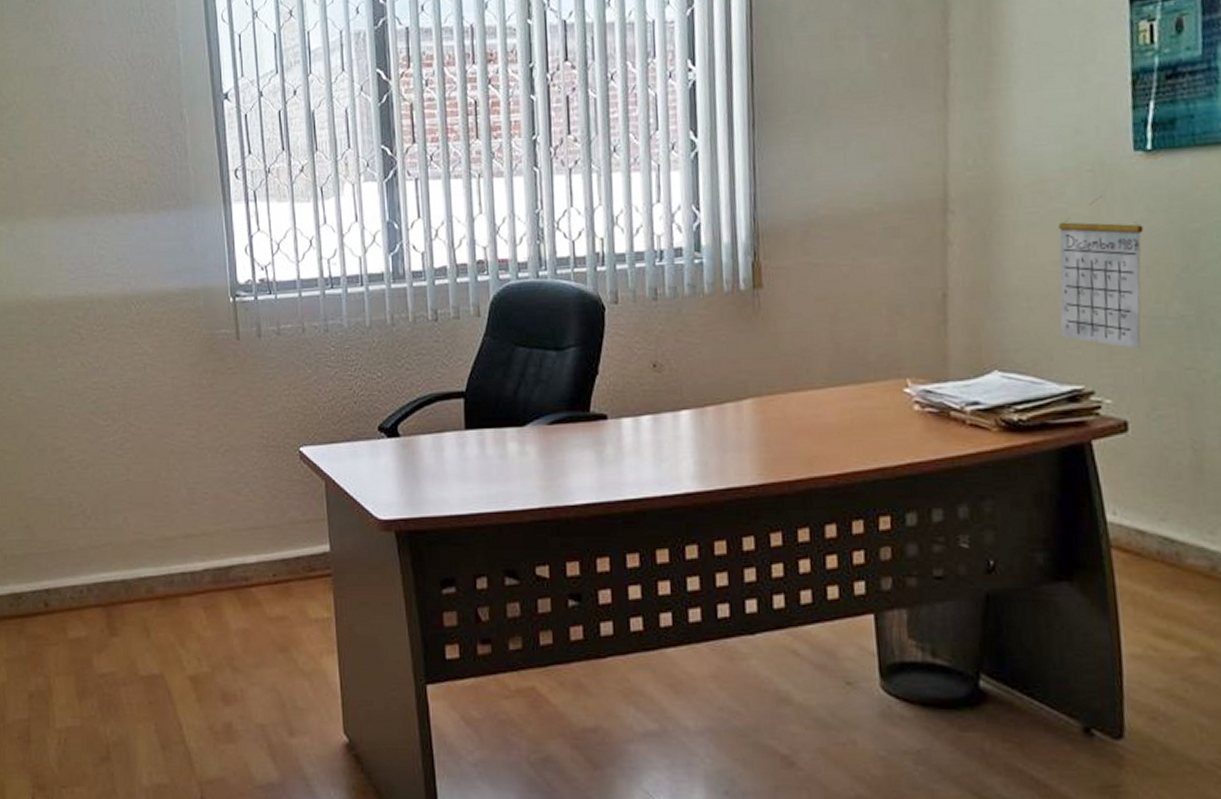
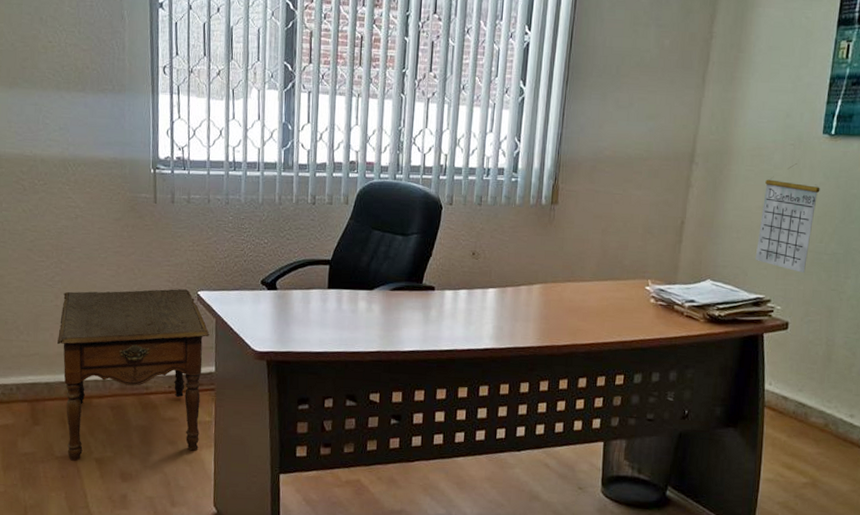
side table: none [133,446,319,681] -> present [57,289,210,461]

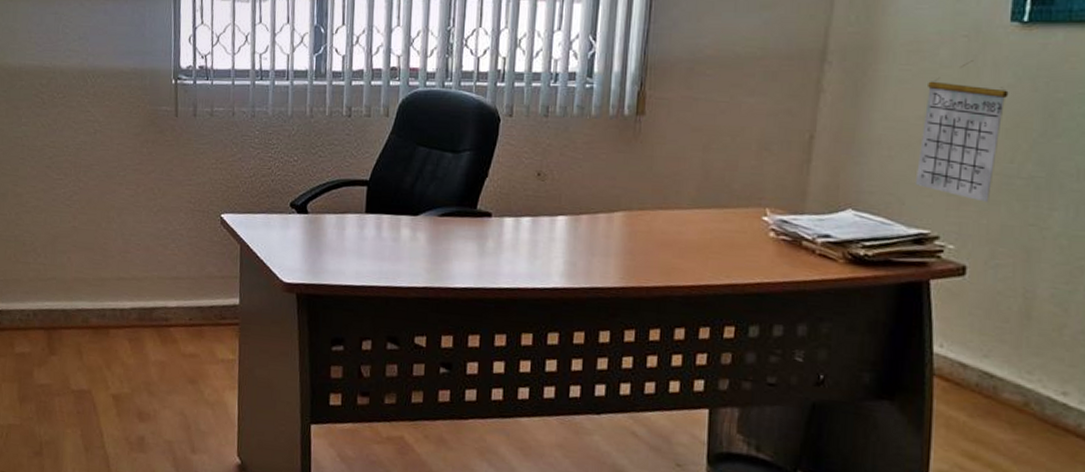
side table: present [57,289,210,461] -> none [75,211,234,396]

